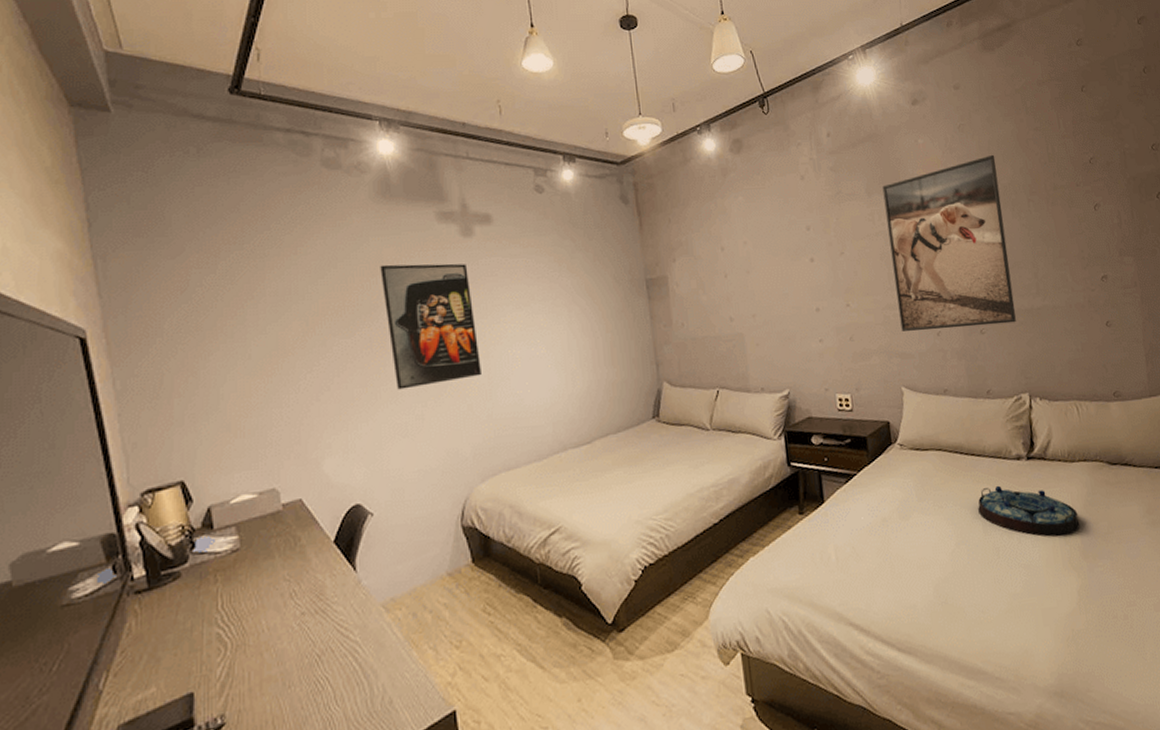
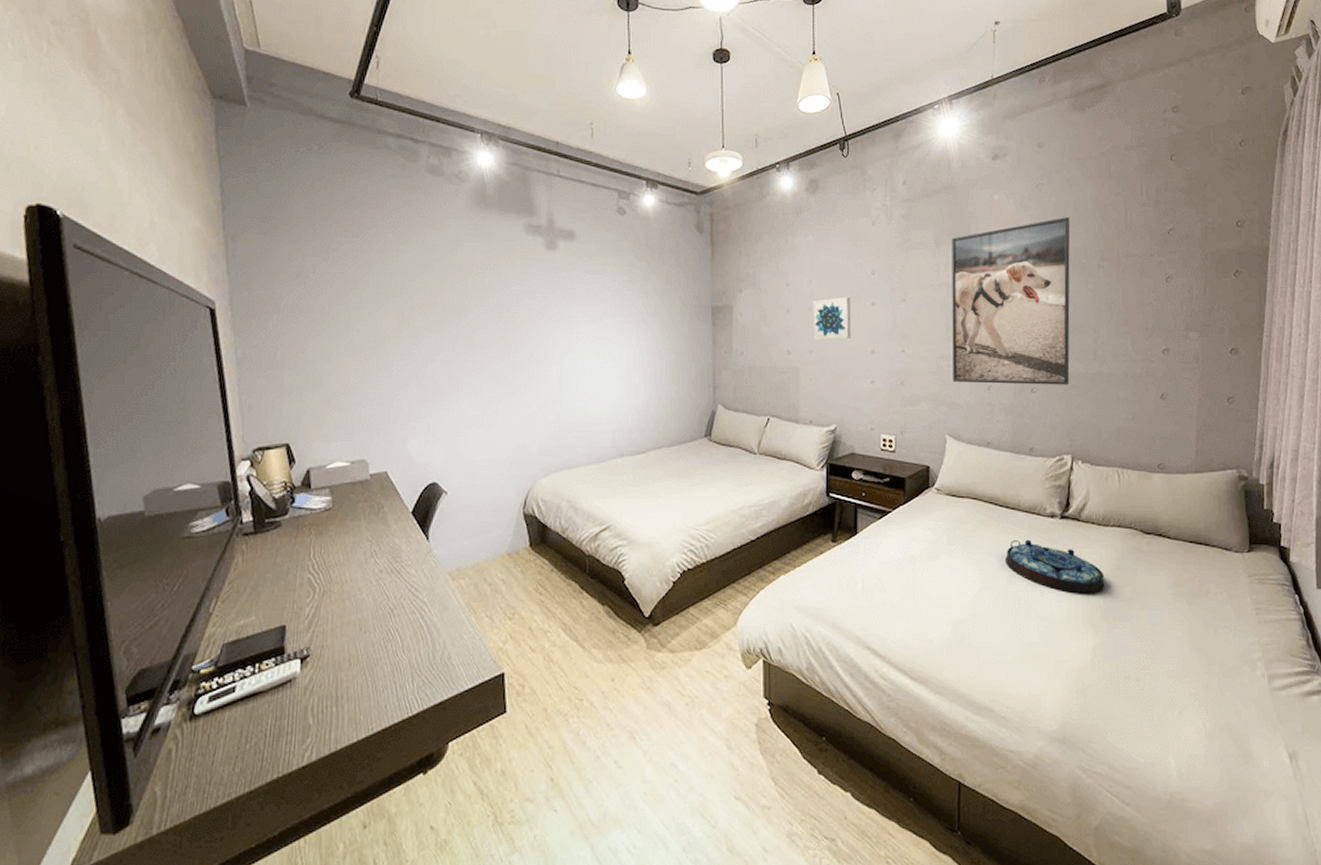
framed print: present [380,263,481,390] -> none [470,269,553,385]
wall art: none [750,255,793,304] -> present [813,296,851,341]

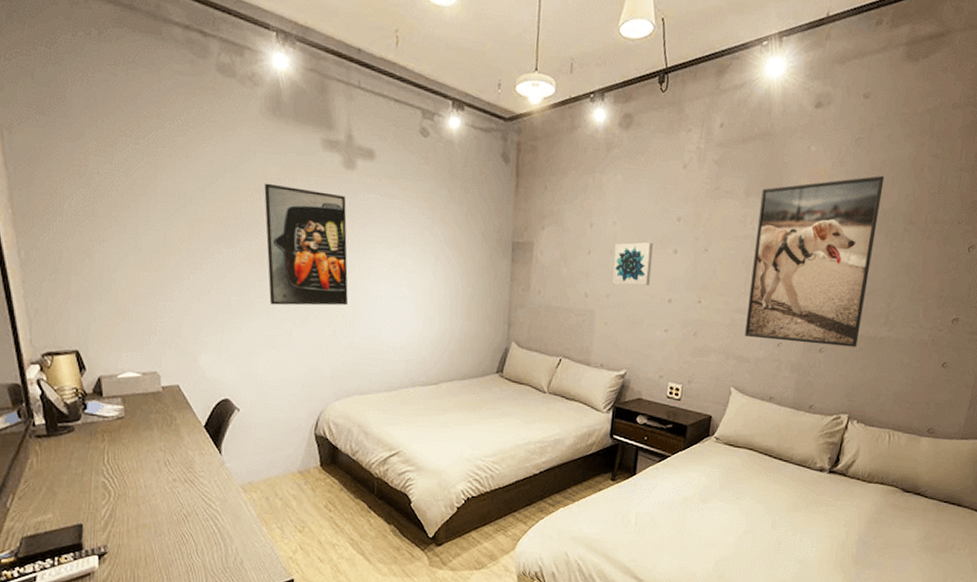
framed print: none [470,269,553,385] -> present [264,183,348,306]
serving tray: present [1005,539,1105,594] -> none [771,489,861,543]

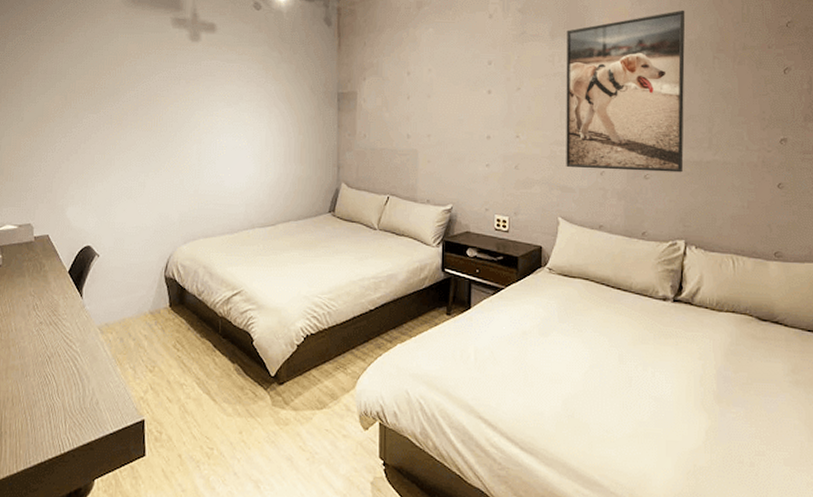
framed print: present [264,183,348,306] -> none [124,57,194,160]
wall art: present [612,242,654,286] -> none [431,85,468,126]

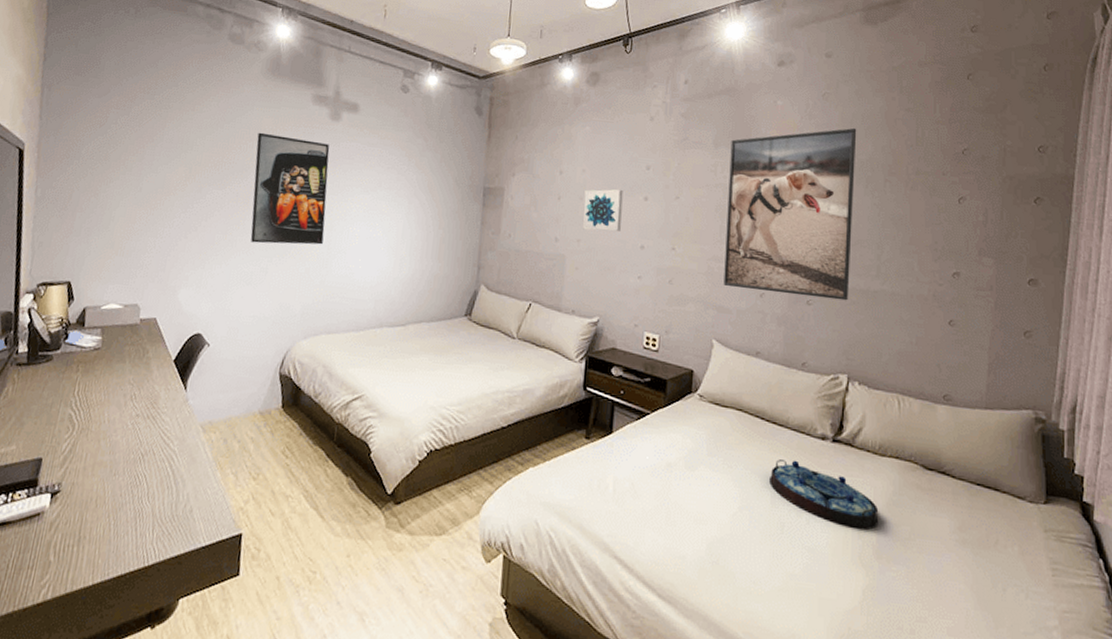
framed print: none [124,57,194,160] -> present [250,132,330,245]
wall art: none [431,85,468,126] -> present [583,189,623,232]
serving tray: none [617,320,718,378] -> present [769,459,879,530]

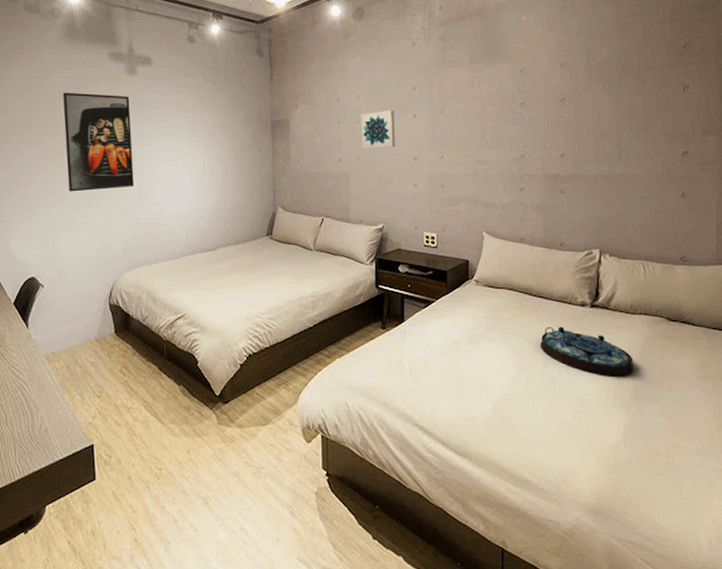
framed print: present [723,127,857,301] -> none [484,34,596,186]

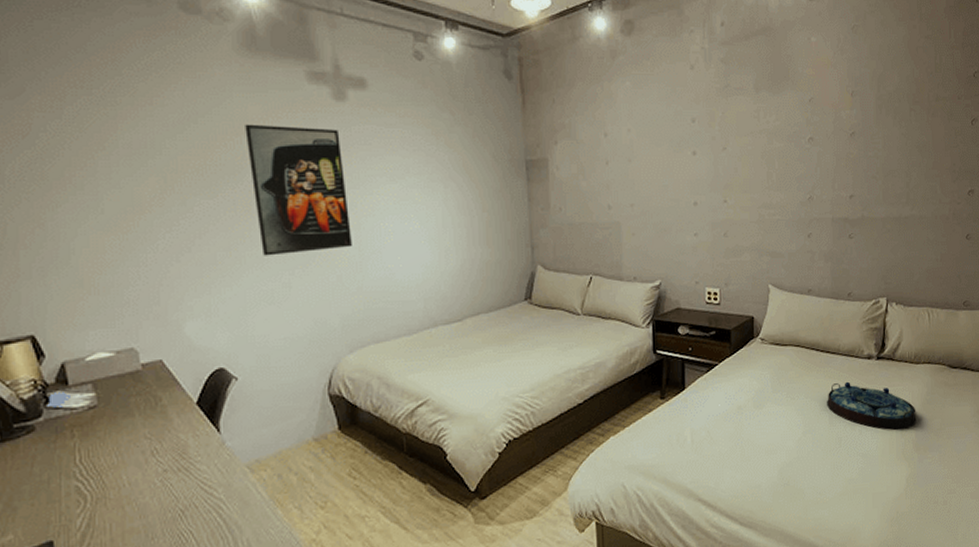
wall art: present [361,109,395,149] -> none [632,146,672,193]

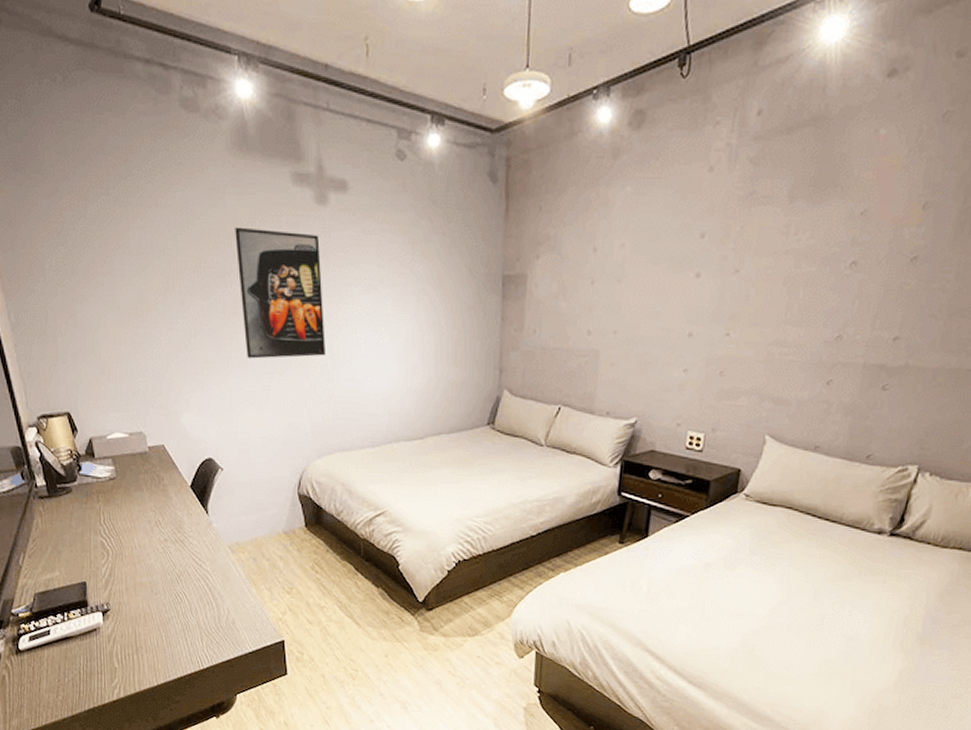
serving tray: present [827,381,917,430] -> none [814,555,930,618]

